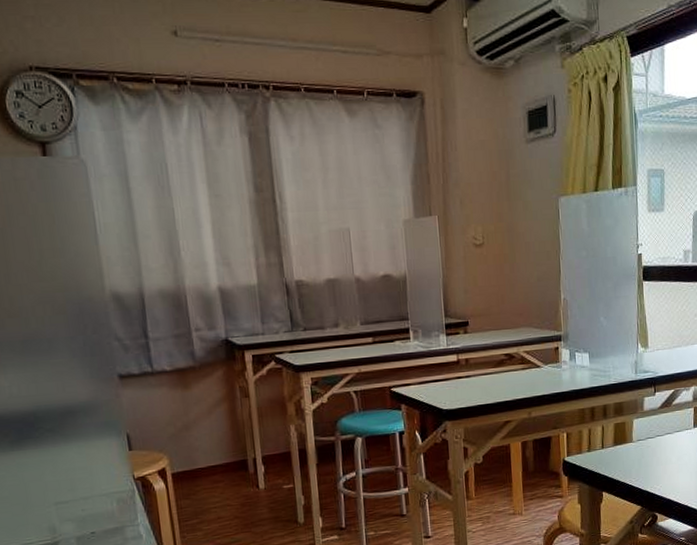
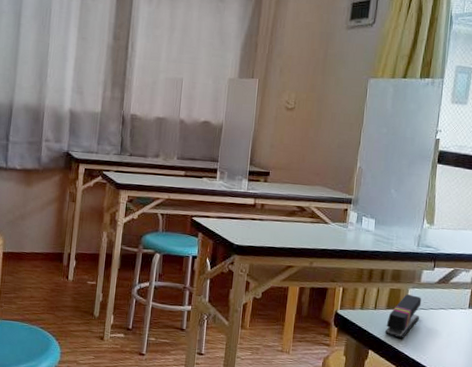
stapler: none [615,425,648,474] -> present [384,294,422,339]

